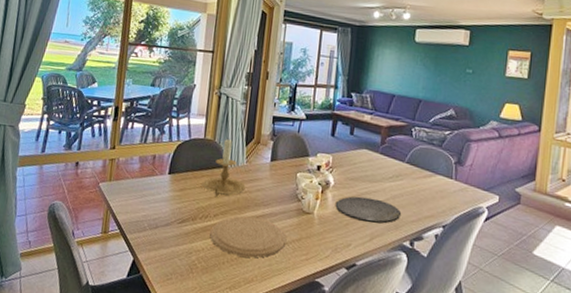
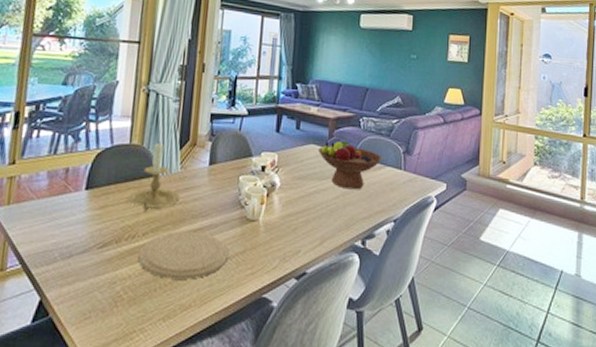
plate: present [335,196,401,224] -> none [282,196,351,225]
fruit bowl: none [370,147,433,194] -> present [317,140,383,190]

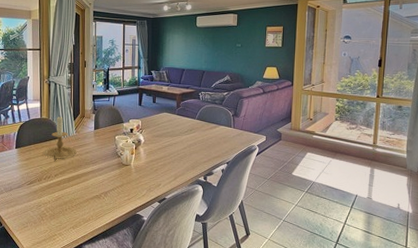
plate: present [138,231,228,279] -> none [53,173,111,203]
fruit bowl: present [317,140,383,190] -> none [169,109,217,143]

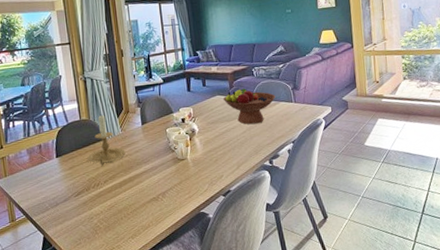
fruit bowl: none [169,109,217,143] -> present [222,88,276,125]

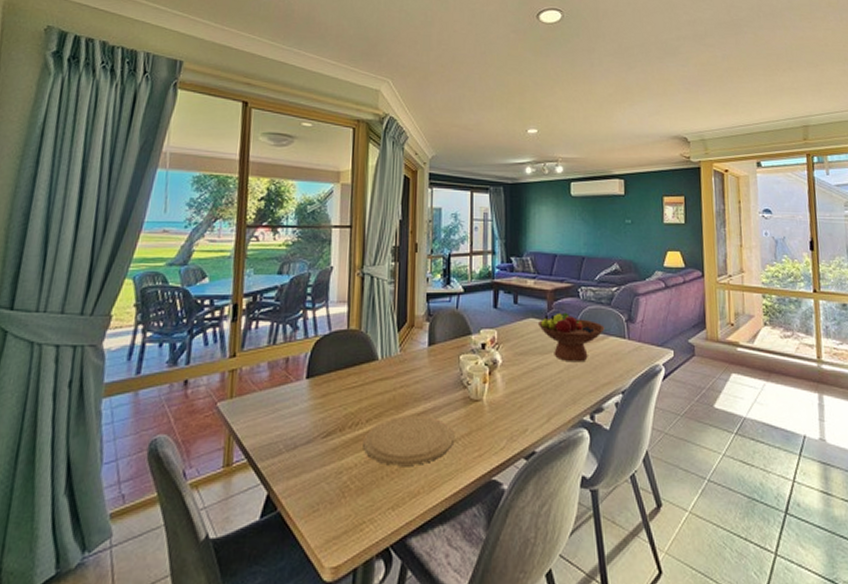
candle holder: present [87,114,126,167] -> none [349,325,402,399]
plate: none [104,173,169,210] -> present [363,415,454,466]

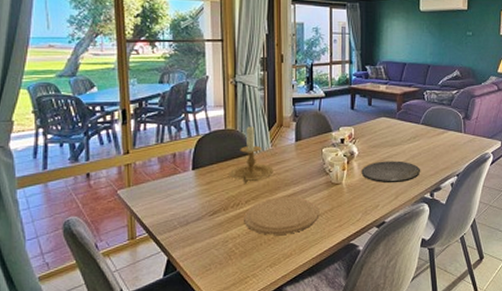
candle holder: none [349,325,402,399] -> present [229,125,274,185]
plate: none [505,372,577,401] -> present [361,161,420,184]
fruit bowl: present [537,312,605,363] -> none [388,112,445,153]

